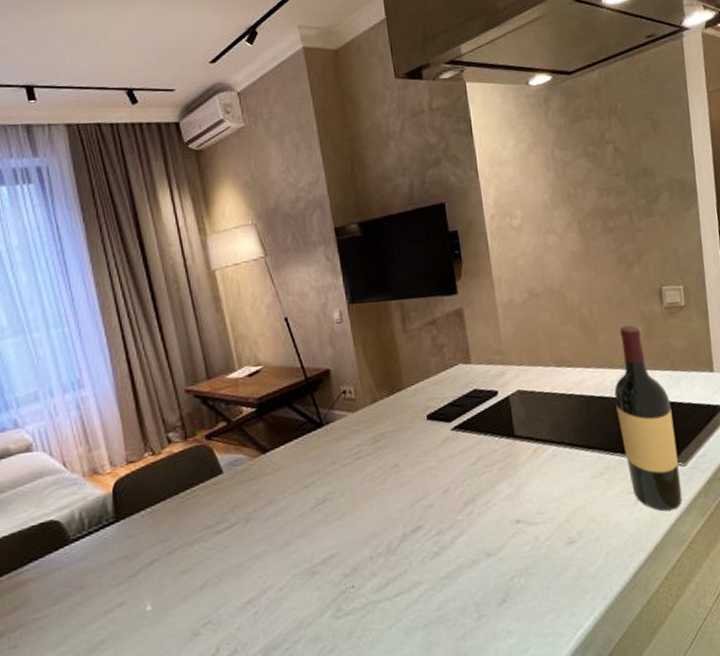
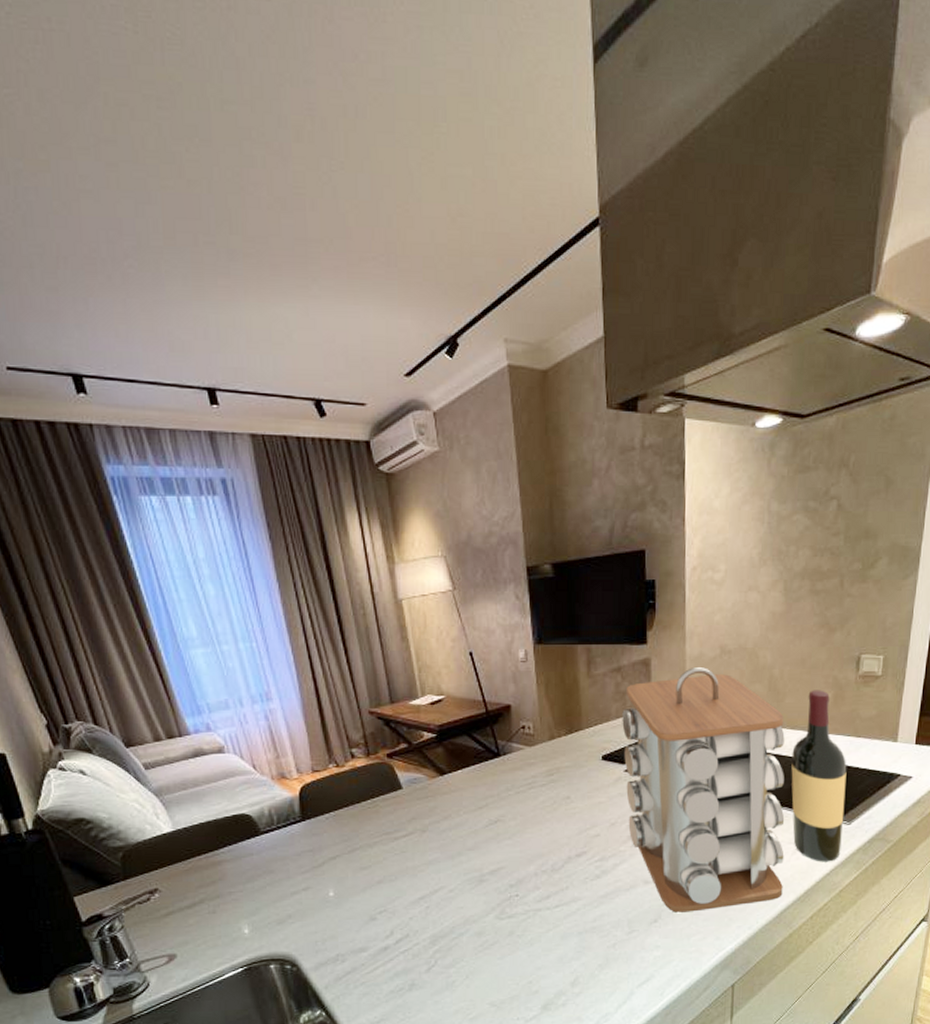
spice rack: none [442,313,632,589] -> present [622,667,785,913]

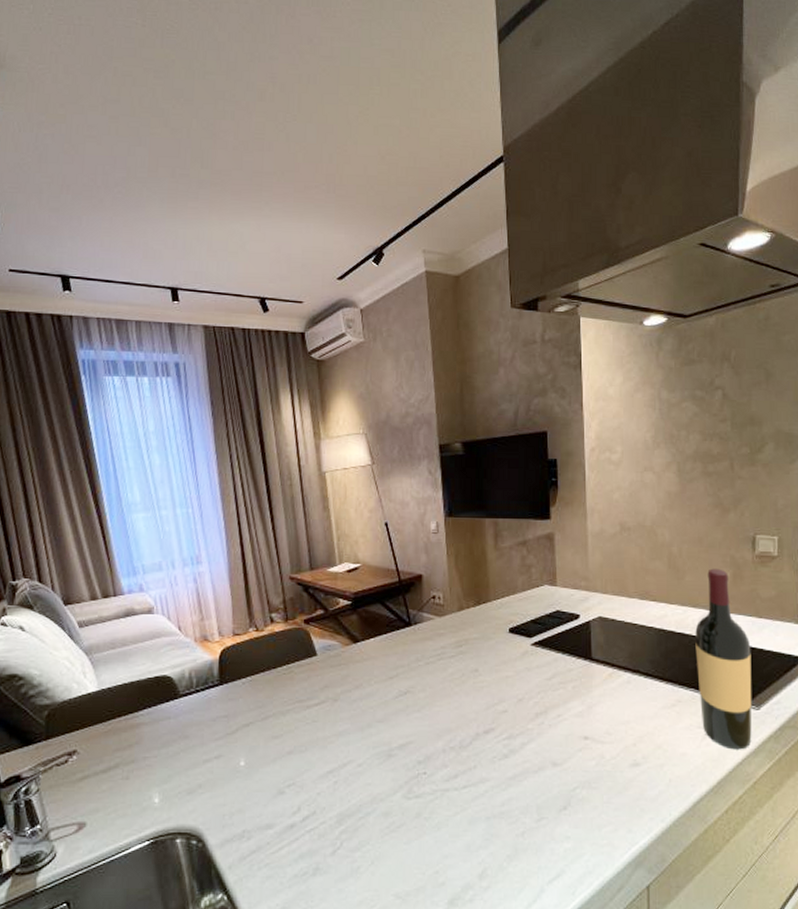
spice rack: present [622,667,785,913] -> none [528,543,695,800]

